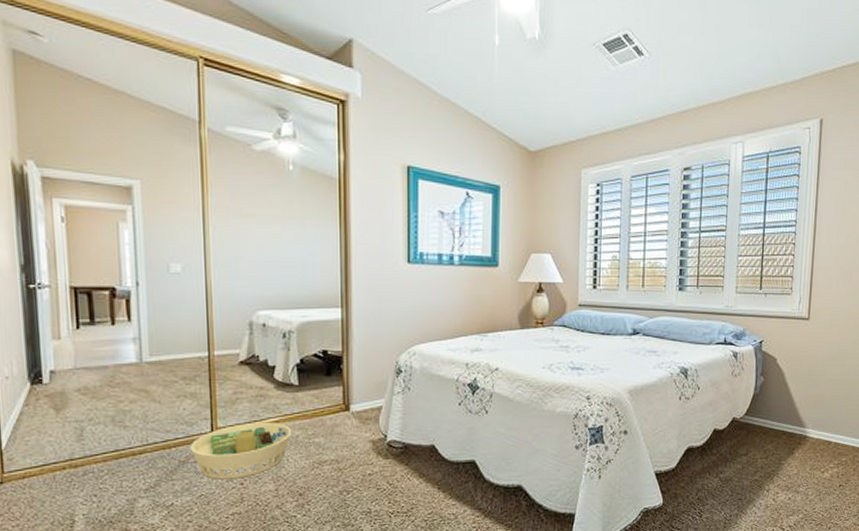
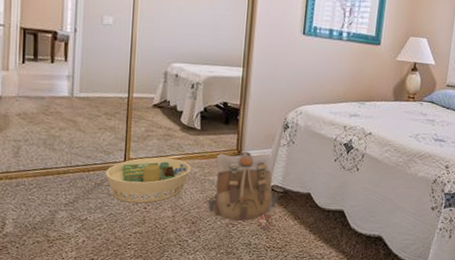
backpack: none [314,404,399,493] -> present [206,151,279,230]

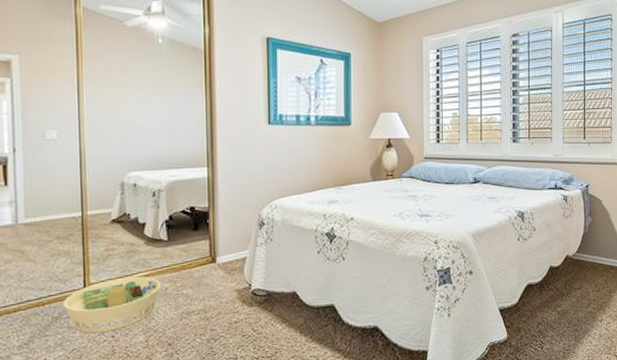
backpack: present [206,151,279,230] -> none [182,255,263,340]

